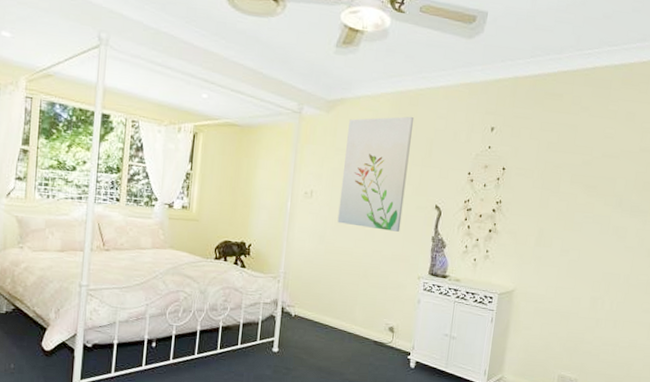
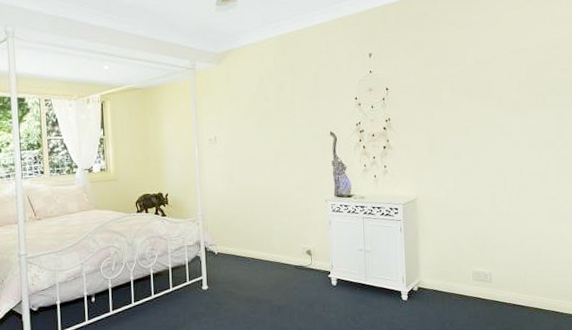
wall art: present [337,116,415,232] -> none [239,55,302,163]

